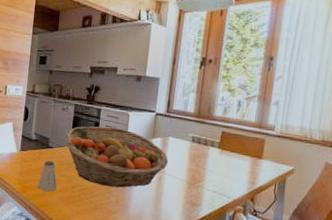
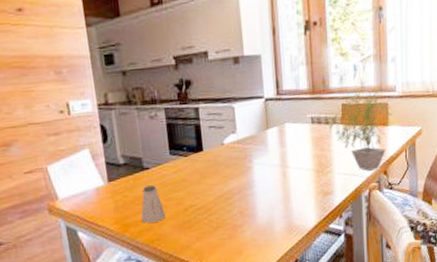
fruit basket: present [64,126,169,188] -> none [160,126,290,199]
potted plant: none [202,116,268,195] -> present [323,81,393,171]

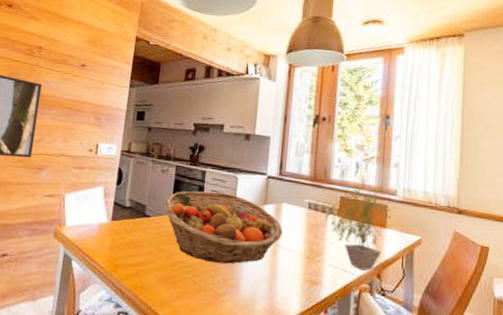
saltshaker: present [141,185,166,223] -> none [131,232,154,270]
fruit basket: none [160,126,290,199] -> present [163,191,284,264]

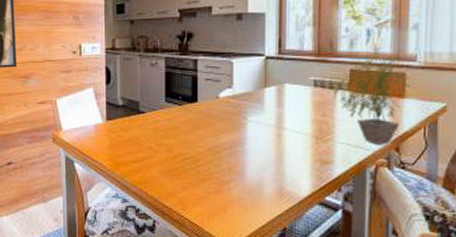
fruit basket: present [163,191,284,264] -> none [157,80,288,152]

